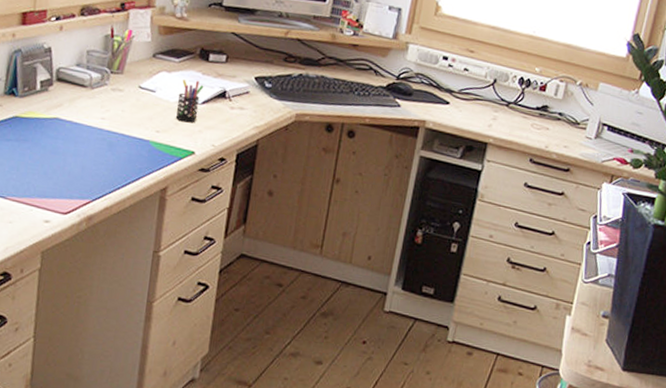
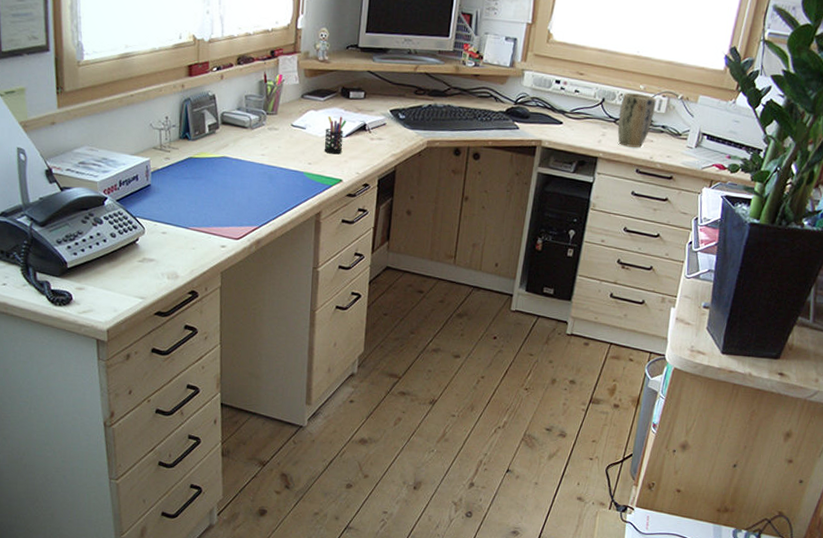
plant pot: none [510,74,554,135] -> present [617,93,657,148]

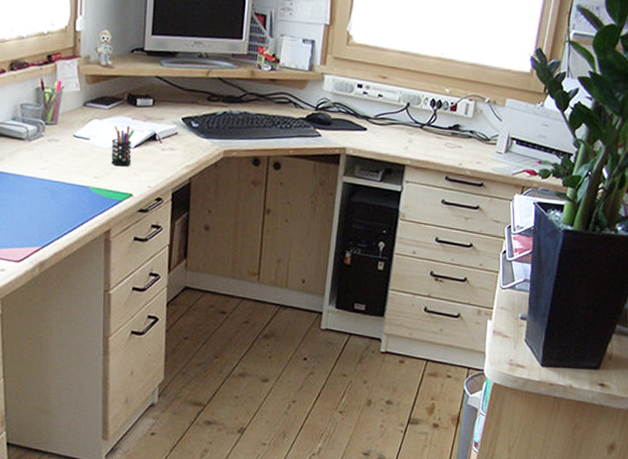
plant pot: present [617,93,657,148] -> none [424,97,463,154]

